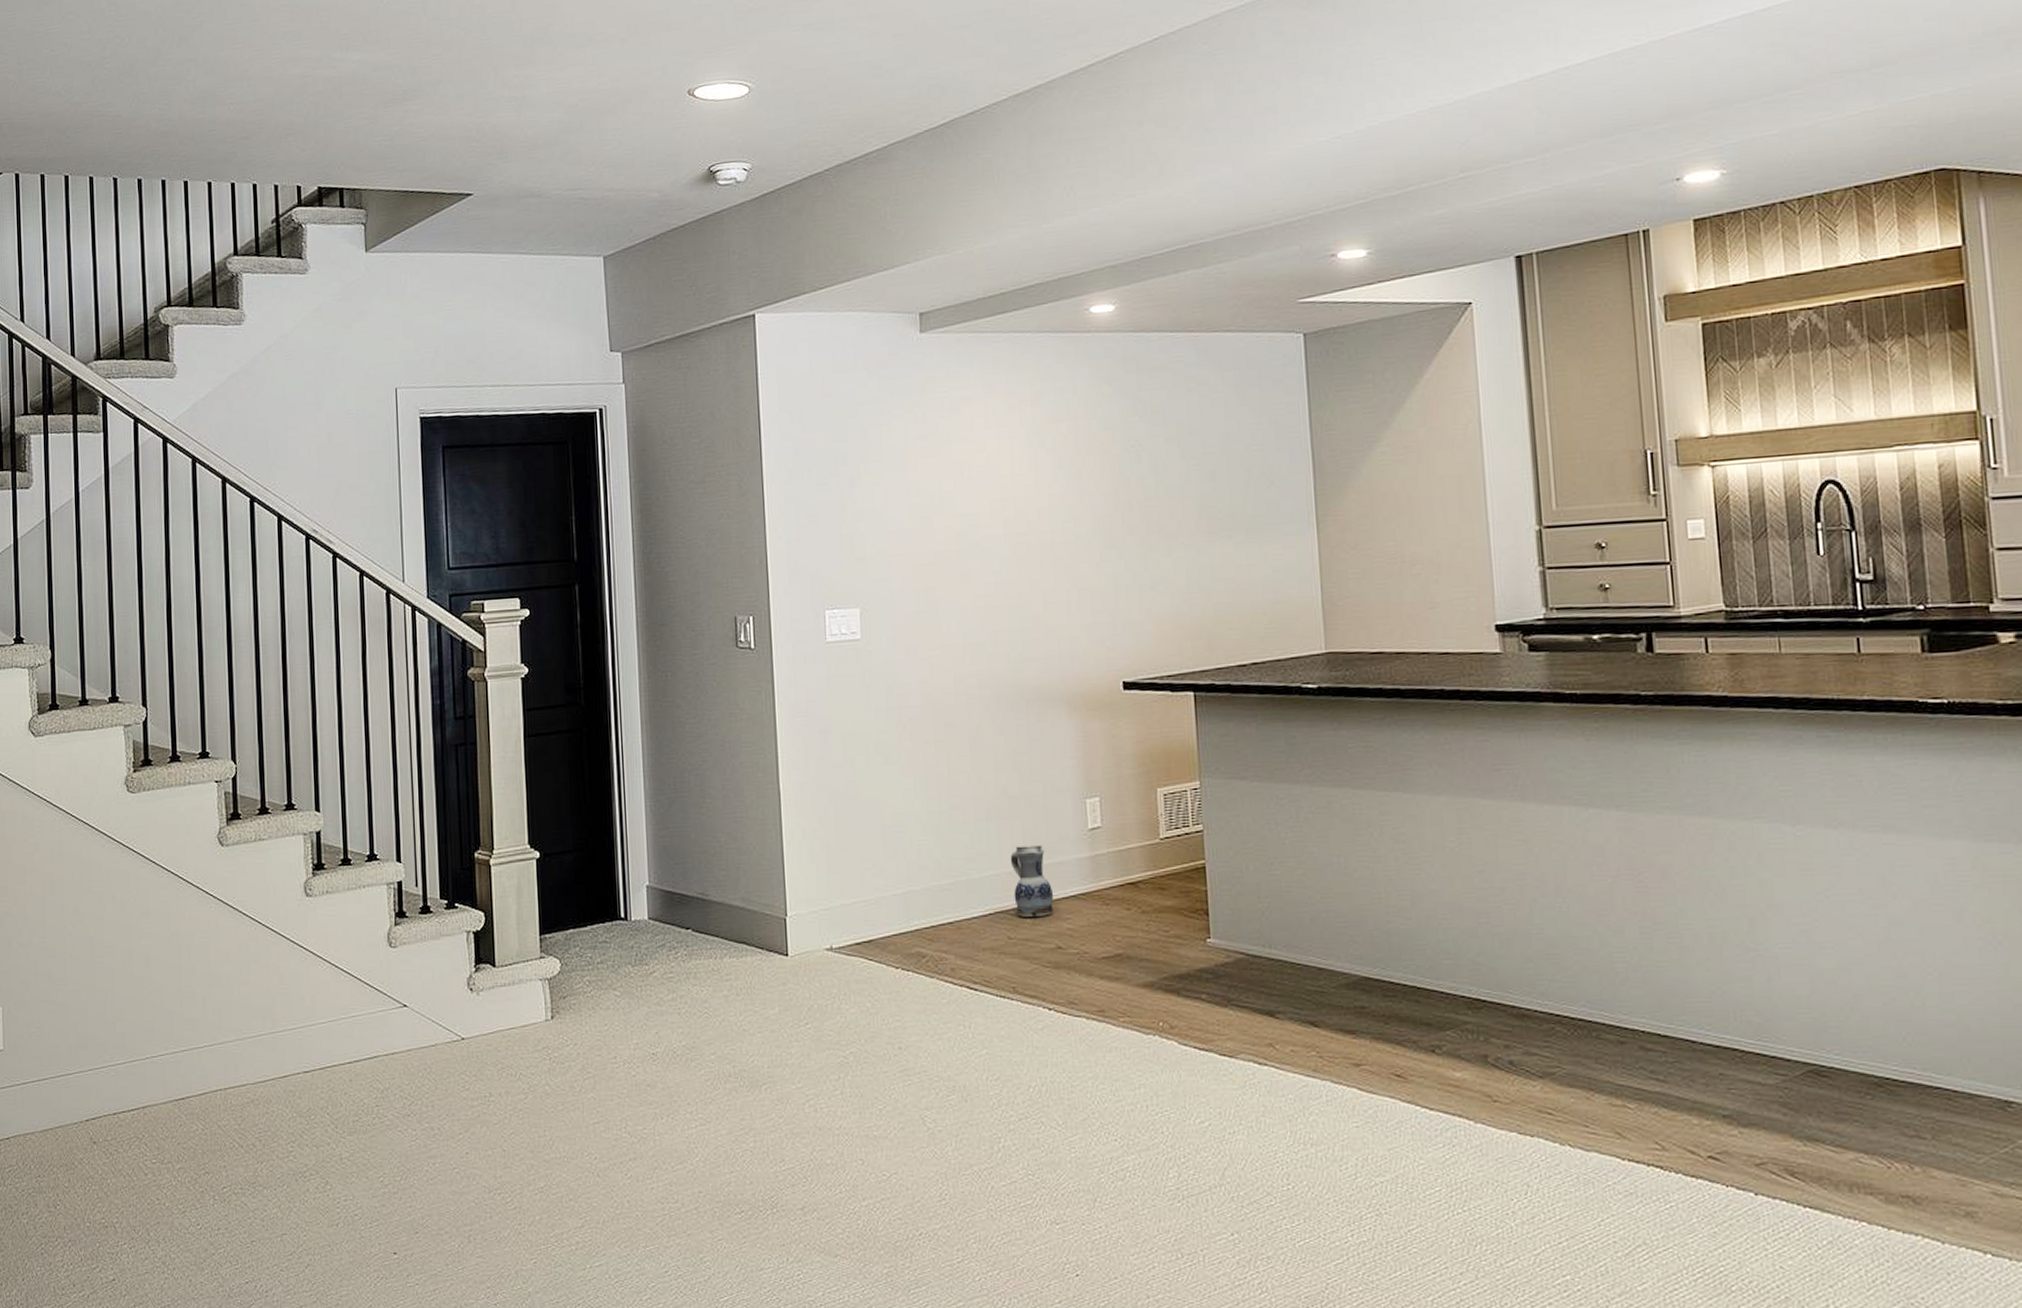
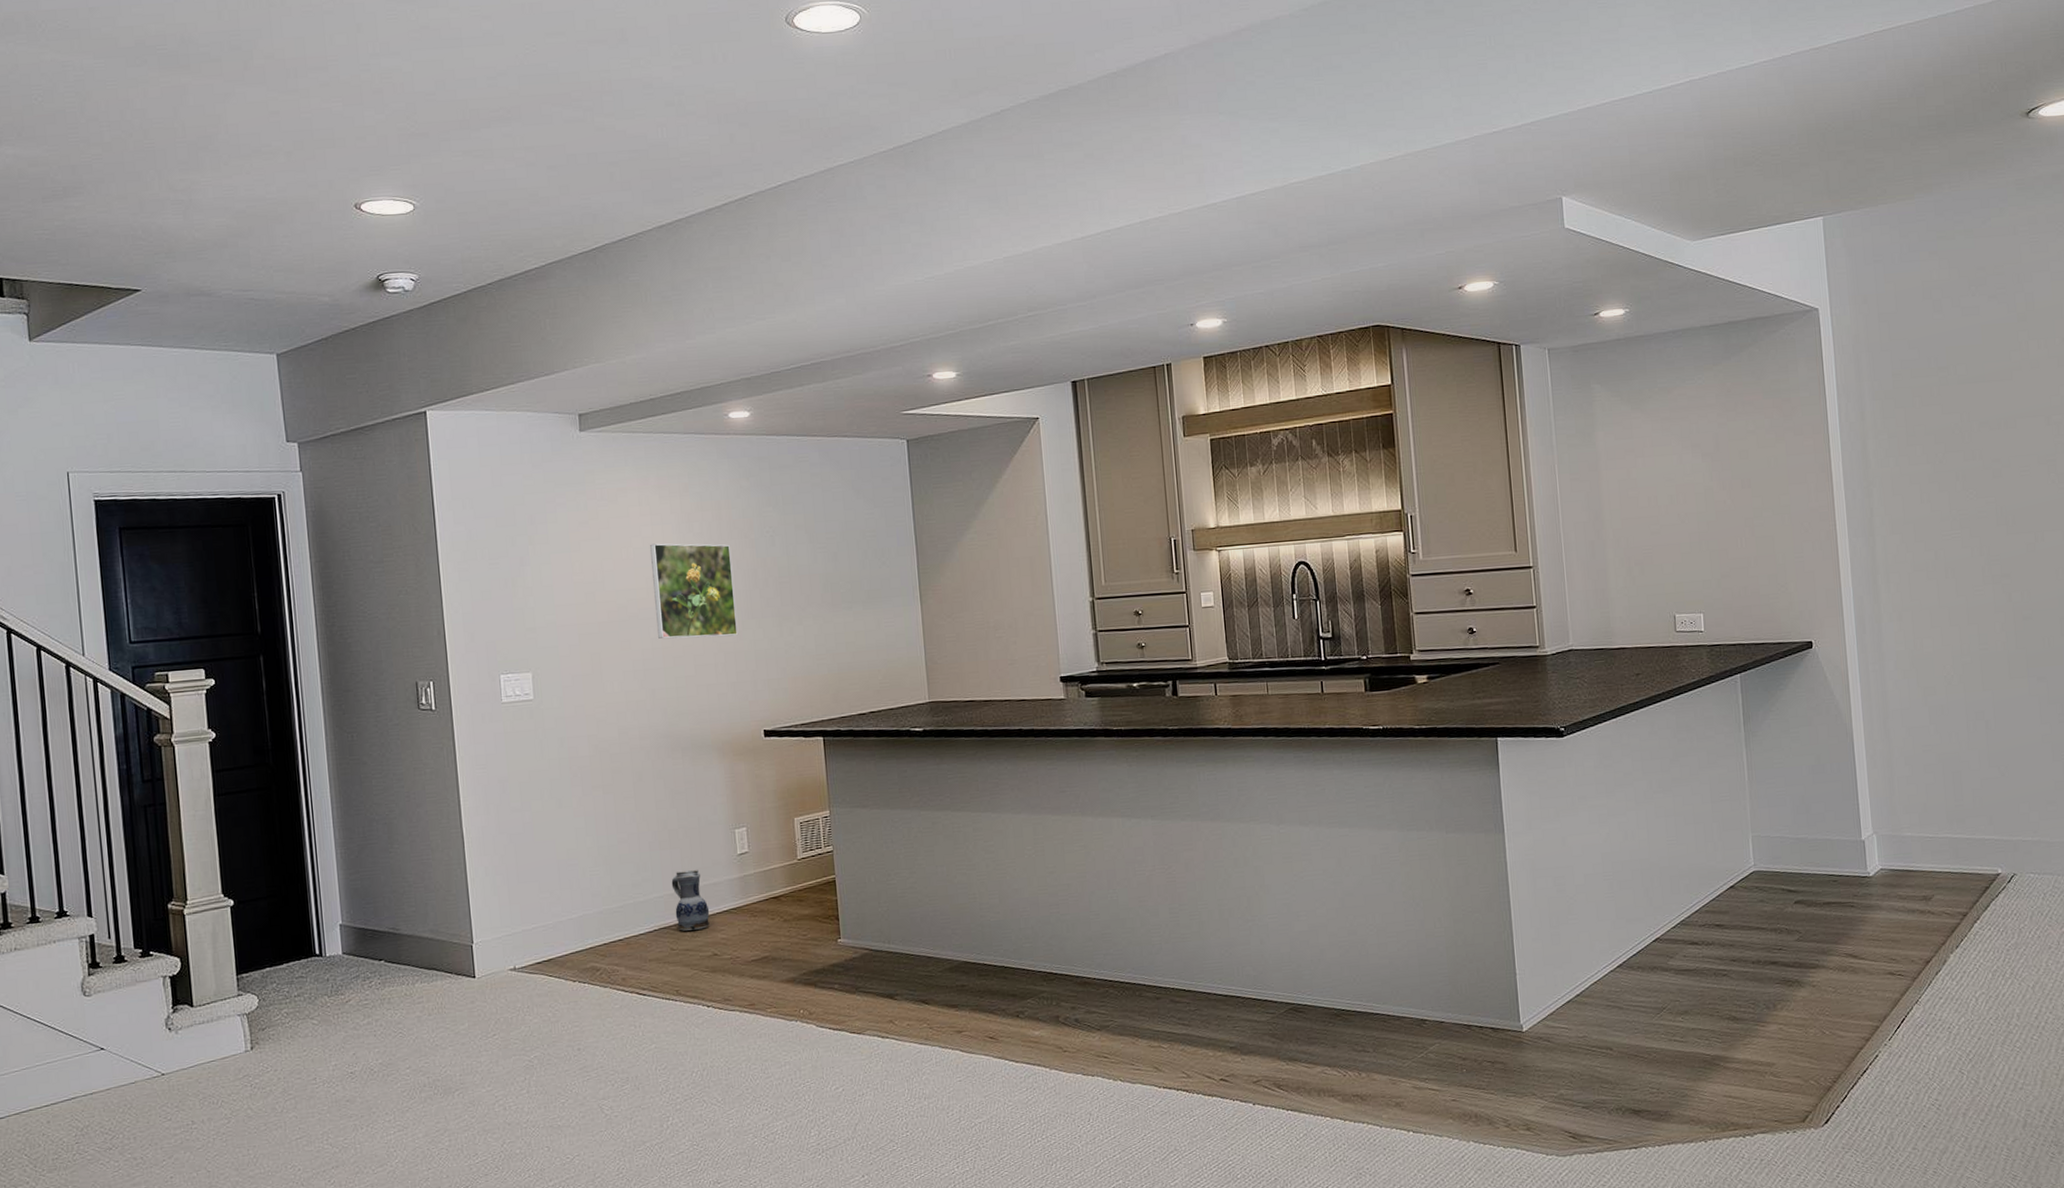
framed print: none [996,460,1096,572] -> present [650,543,739,639]

